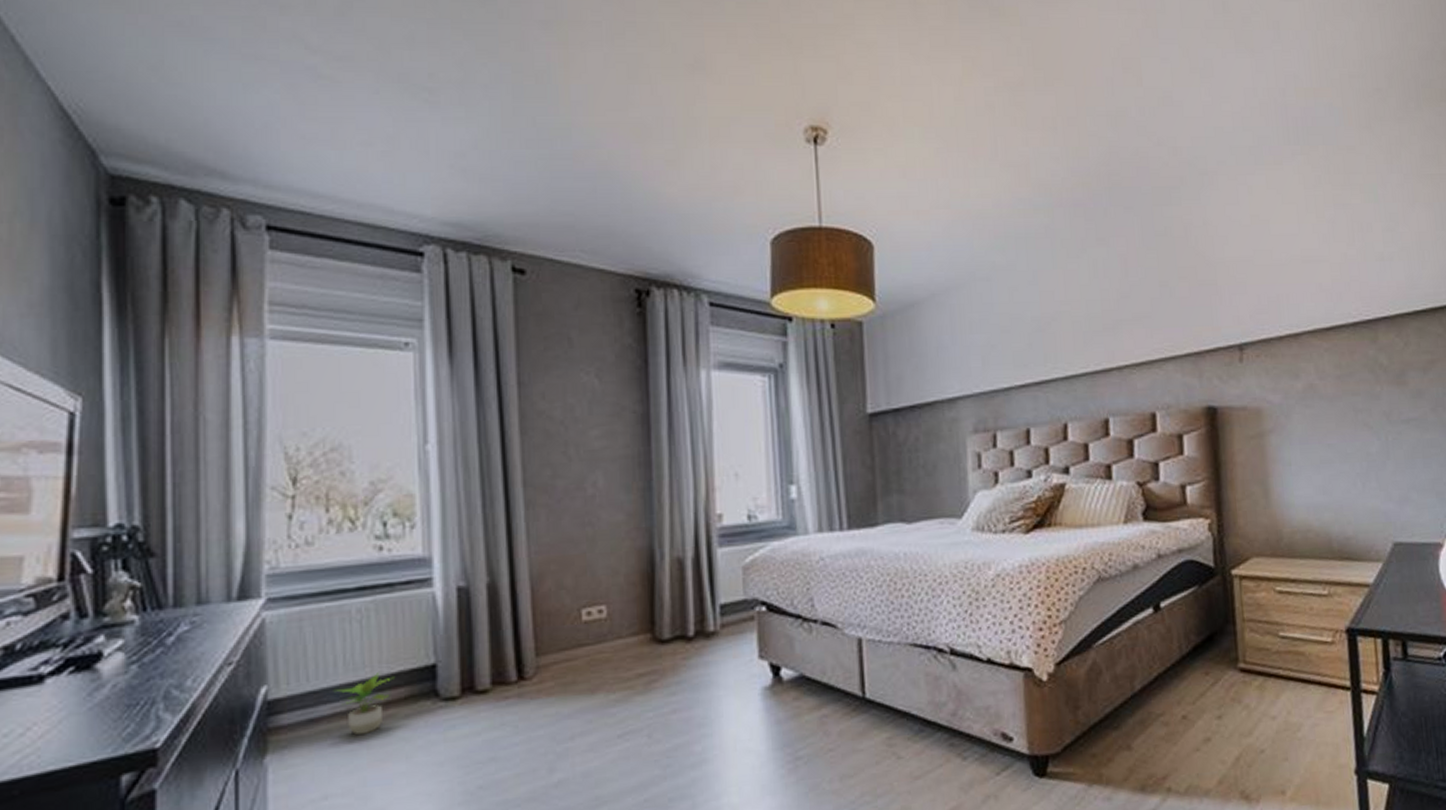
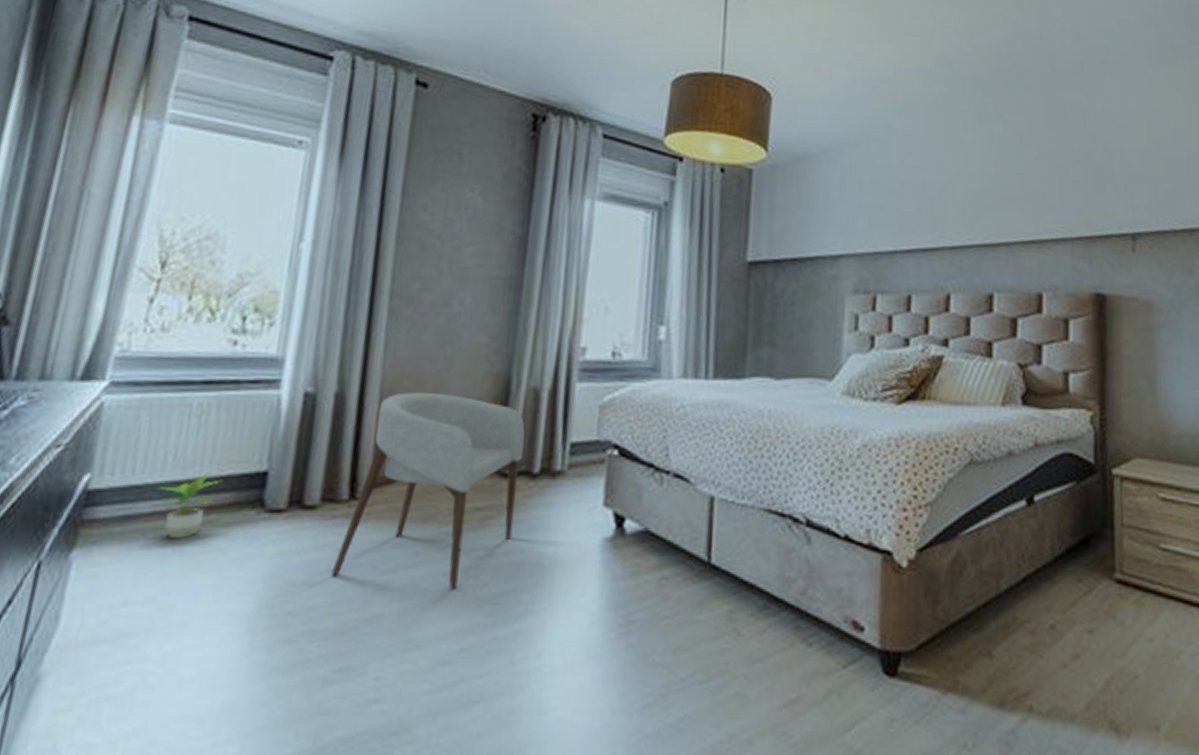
armchair: none [513,573,677,751] -> present [331,392,525,589]

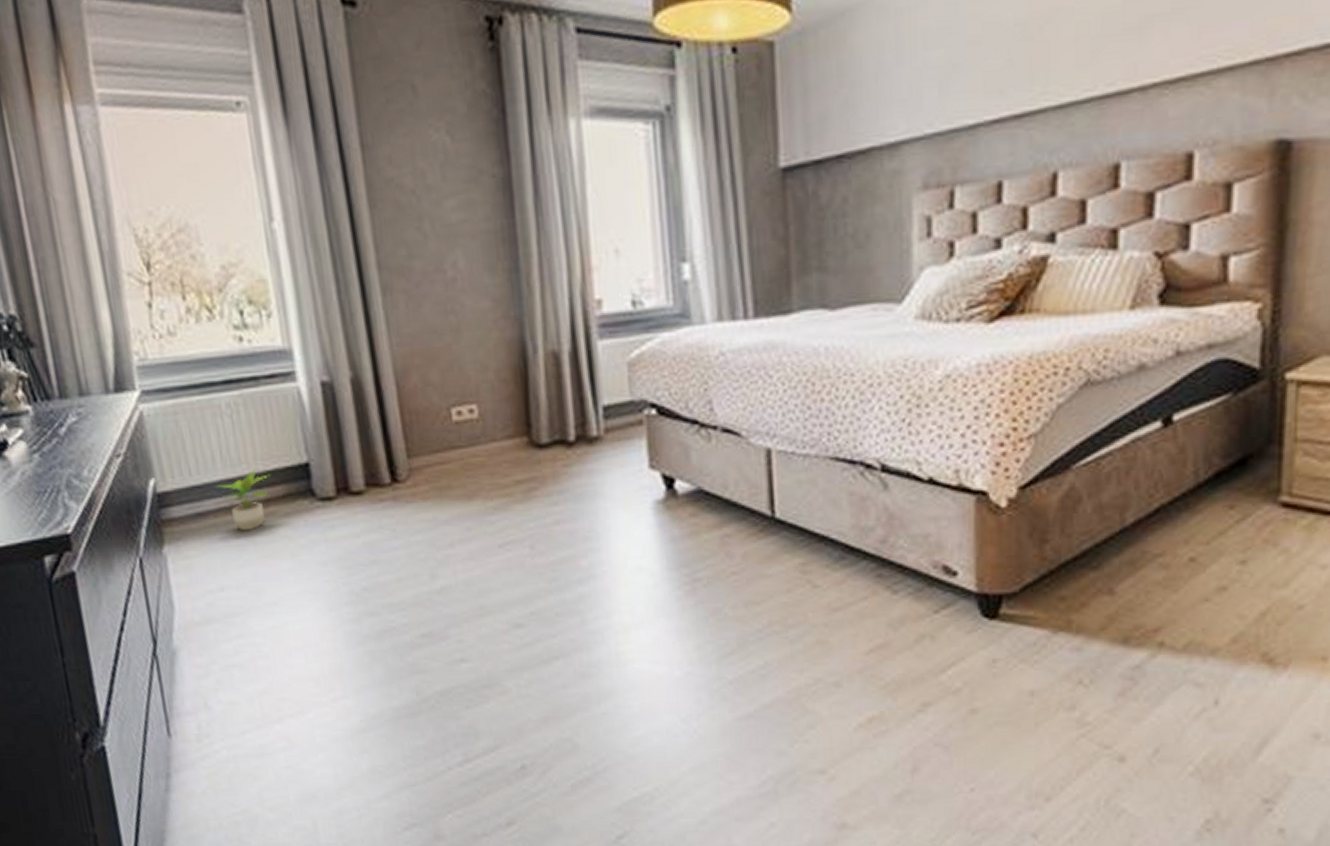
armchair: present [331,392,525,589] -> none [393,368,559,559]

